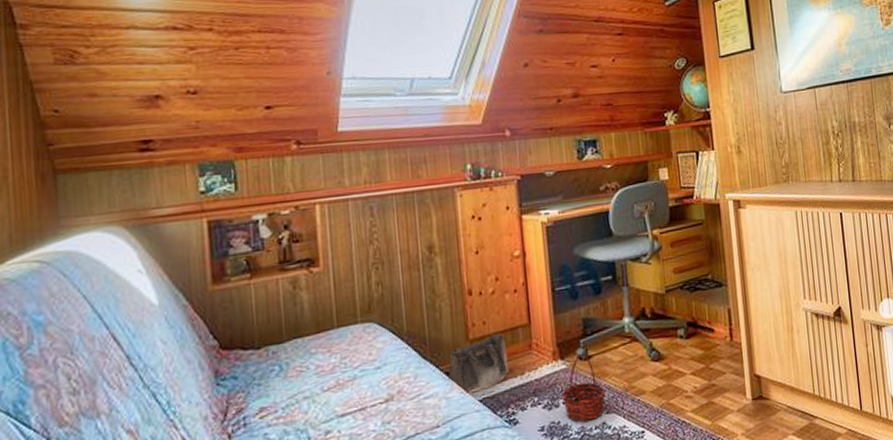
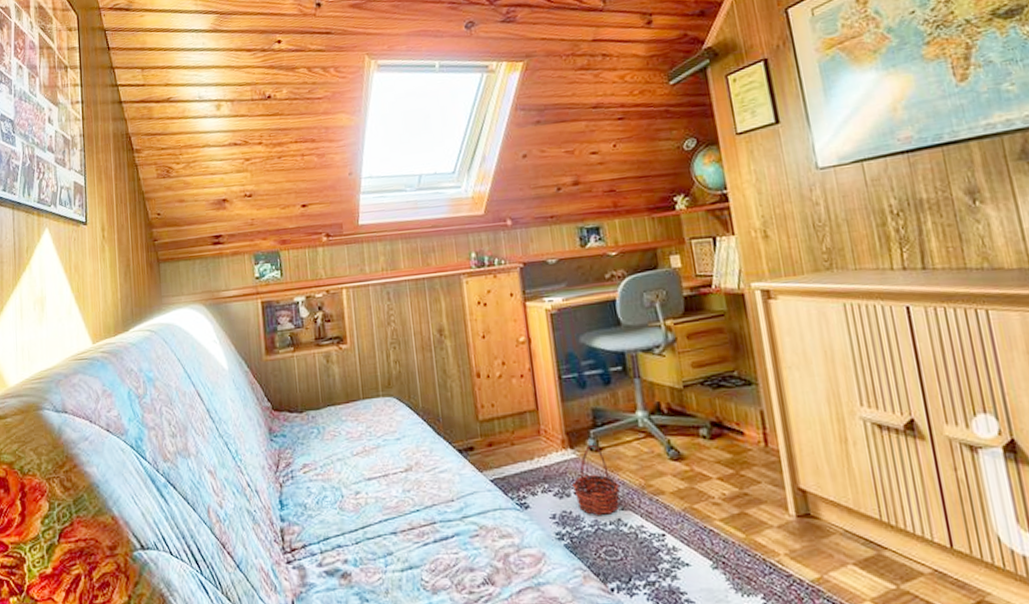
saddlebag: present [448,334,509,394] -> none [460,417,519,472]

